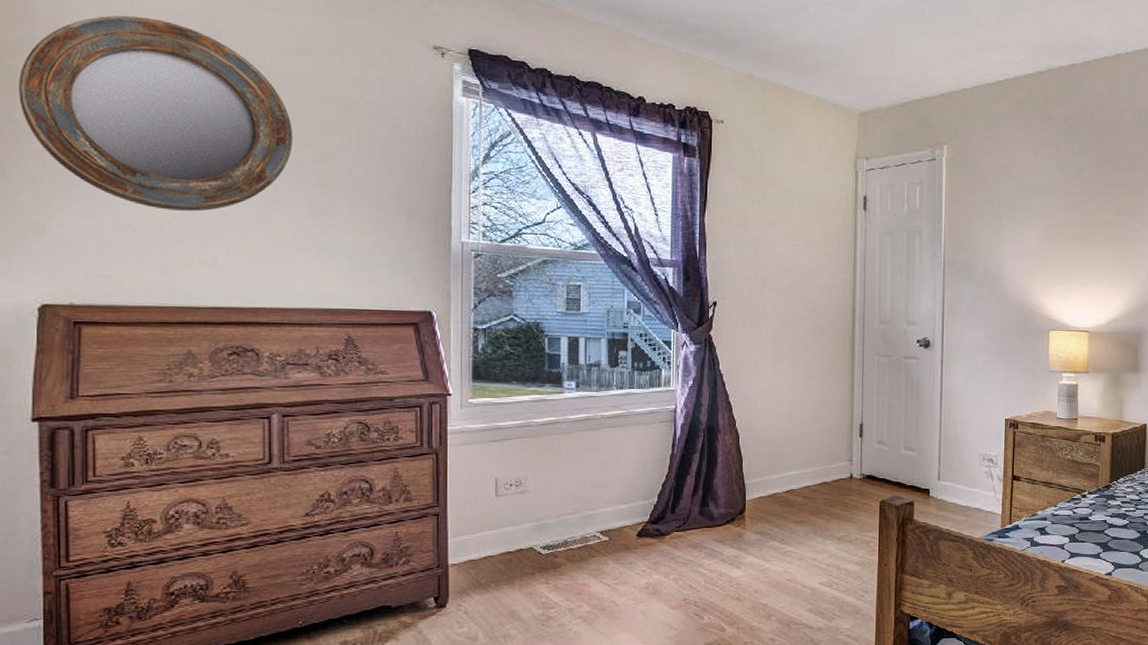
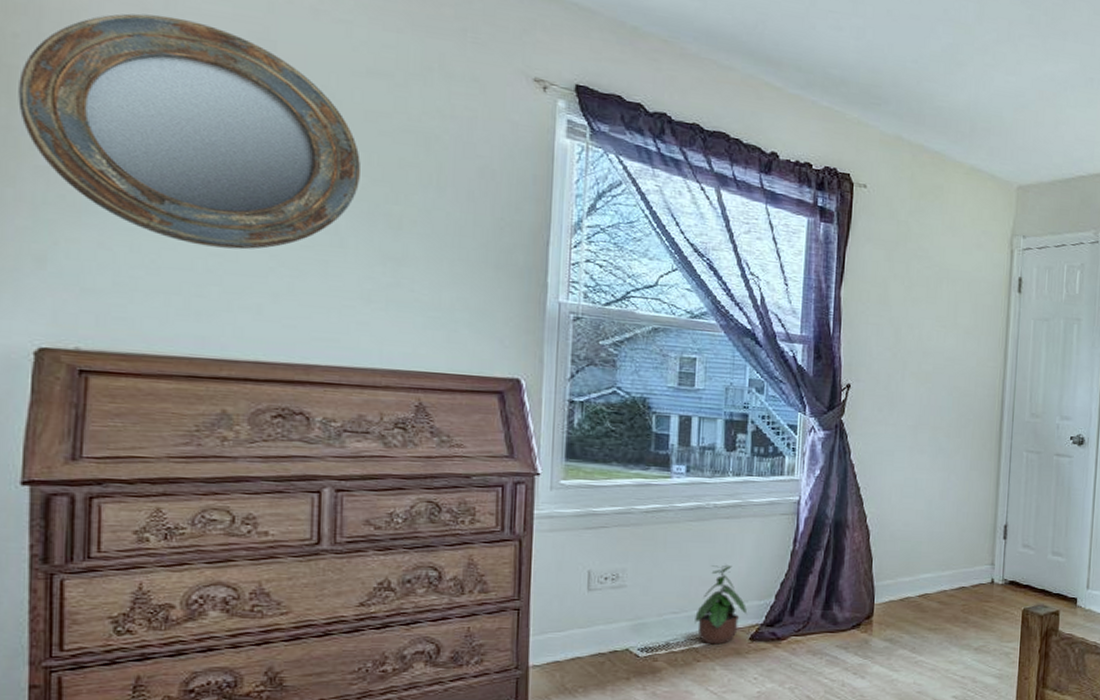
potted plant: none [589,469,634,541] -> present [695,564,748,645]

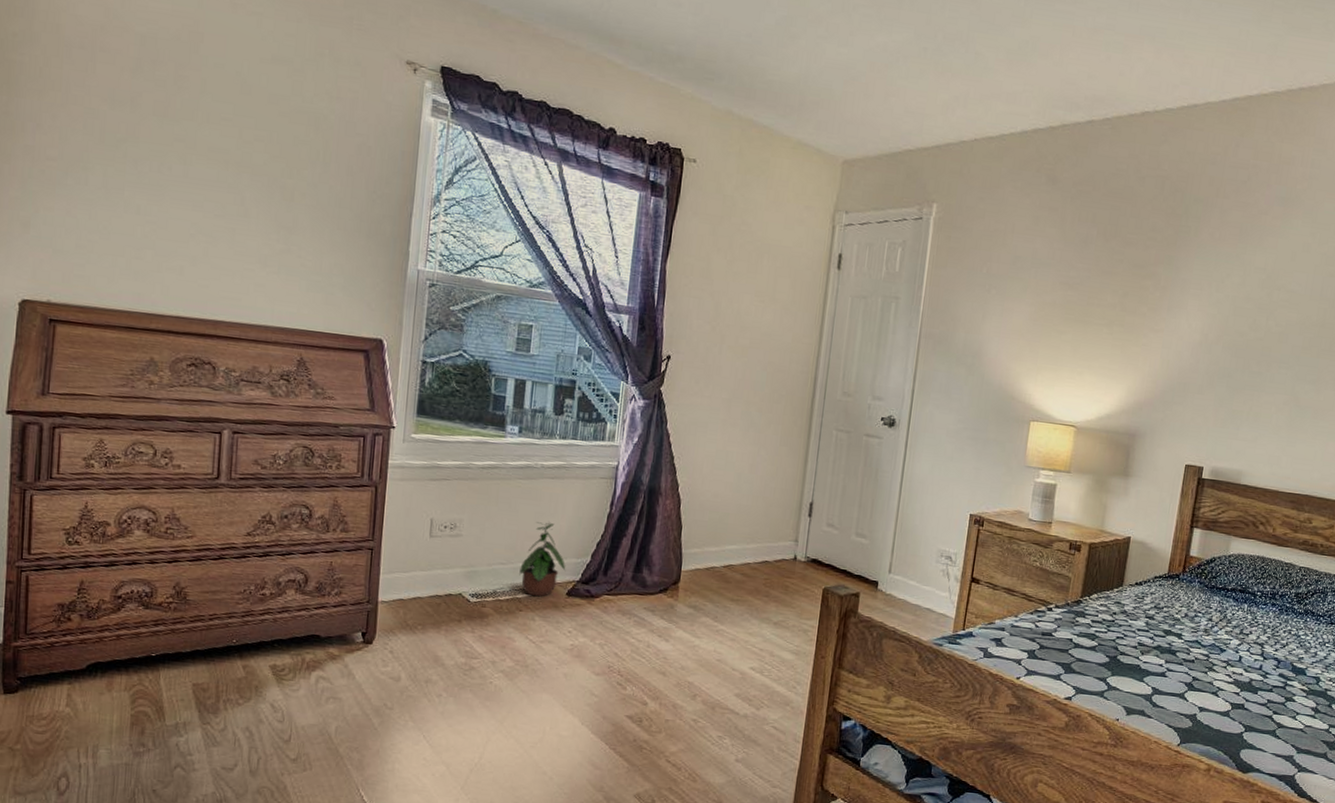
home mirror: present [18,13,361,250] -> none [15,12,264,218]

